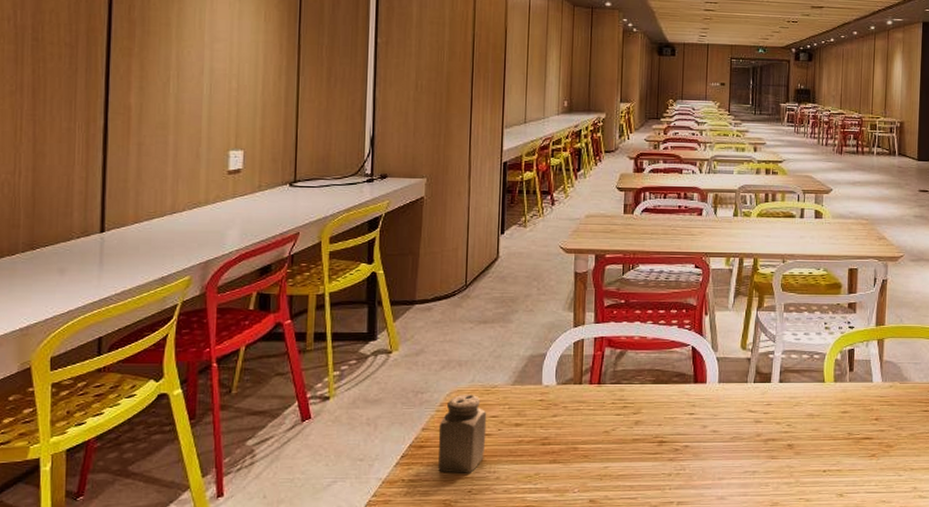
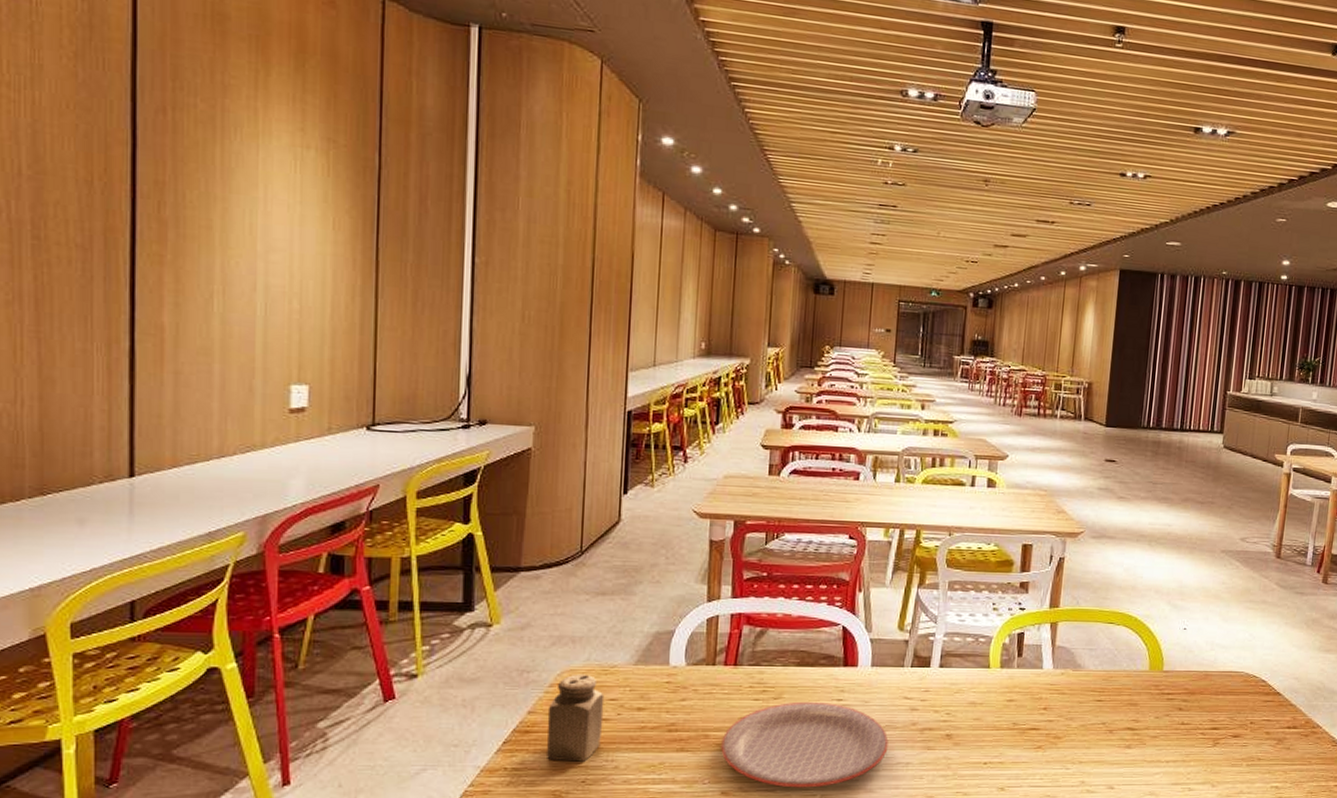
plate: none [588,416,736,496] -> present [721,701,889,788]

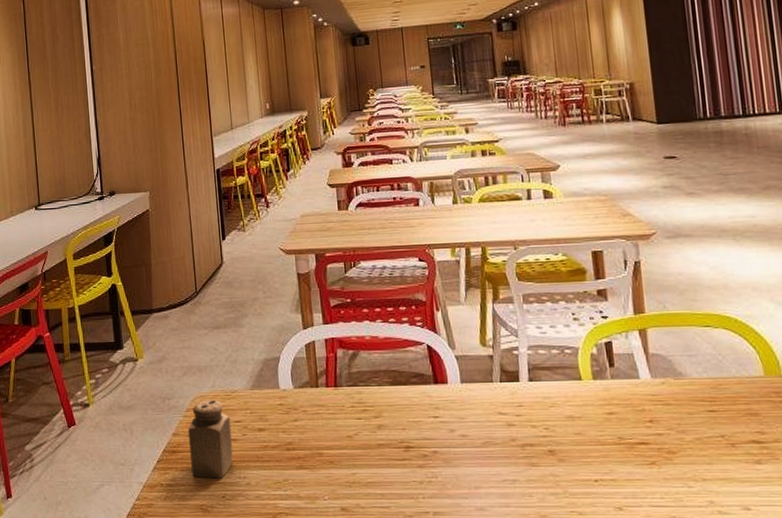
plate: present [721,701,889,788] -> none [334,419,492,505]

